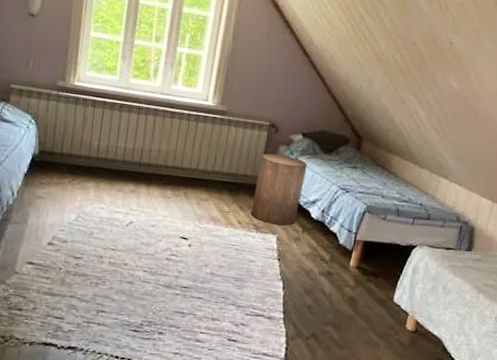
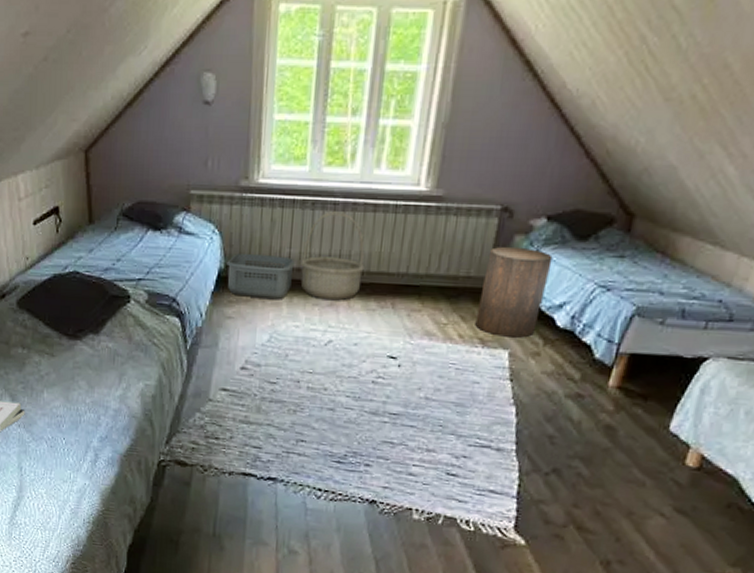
clothes hamper: none [40,142,104,185] -> present [227,254,296,300]
basket: none [107,114,163,188] -> present [300,211,365,301]

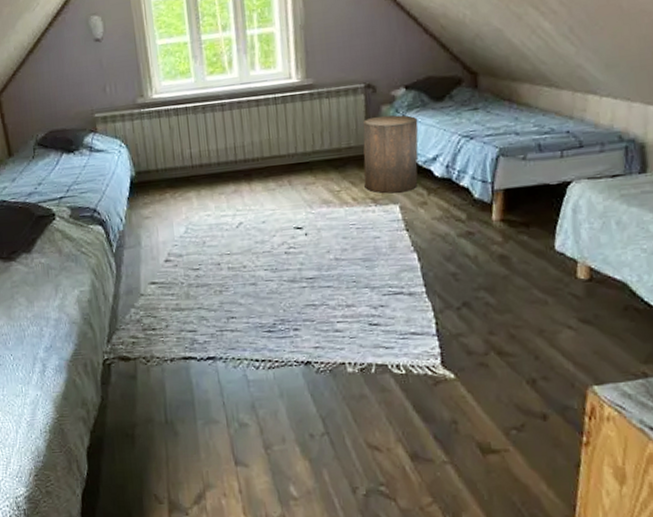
clothes hamper: present [227,254,296,300] -> none [136,156,198,198]
basket: present [300,211,365,301] -> none [201,110,258,188]

